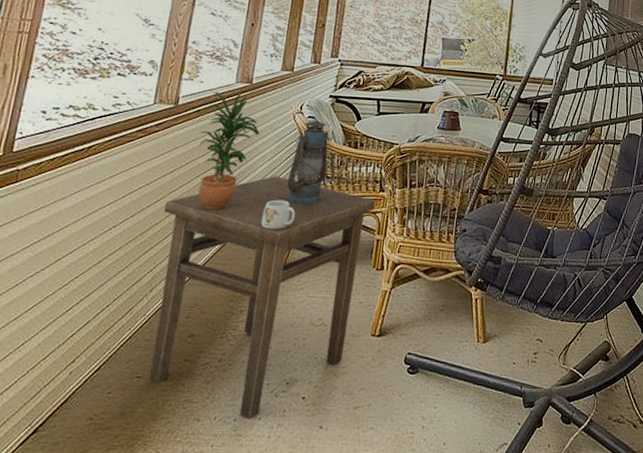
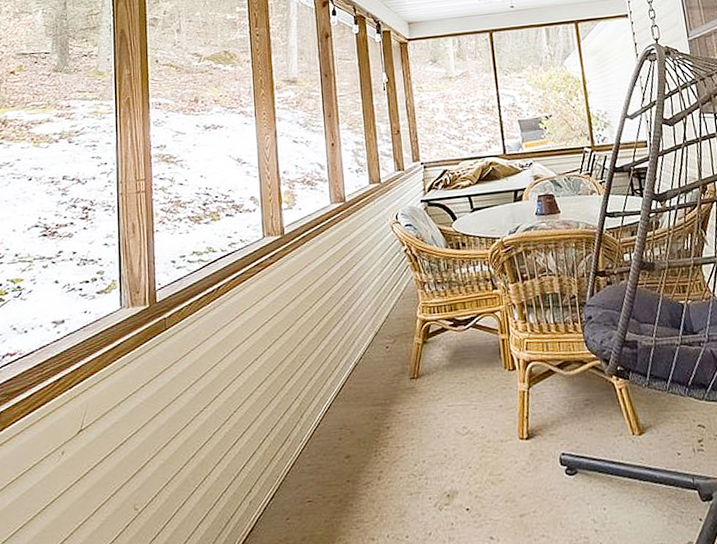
side table: present [150,176,376,420] -> none [294,289,496,536]
potted plant: present [198,91,260,210] -> none [309,213,364,332]
mug: present [260,199,296,230] -> none [384,311,416,343]
lantern: present [286,120,336,205] -> none [400,227,445,315]

